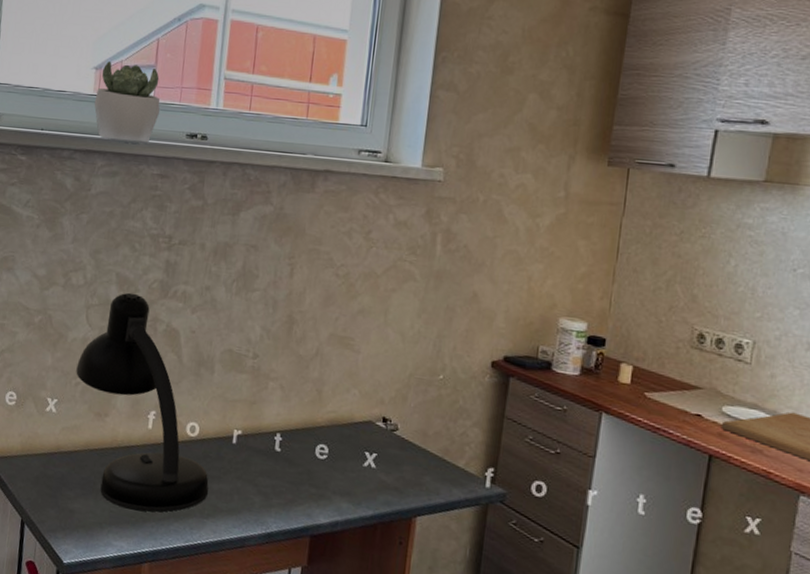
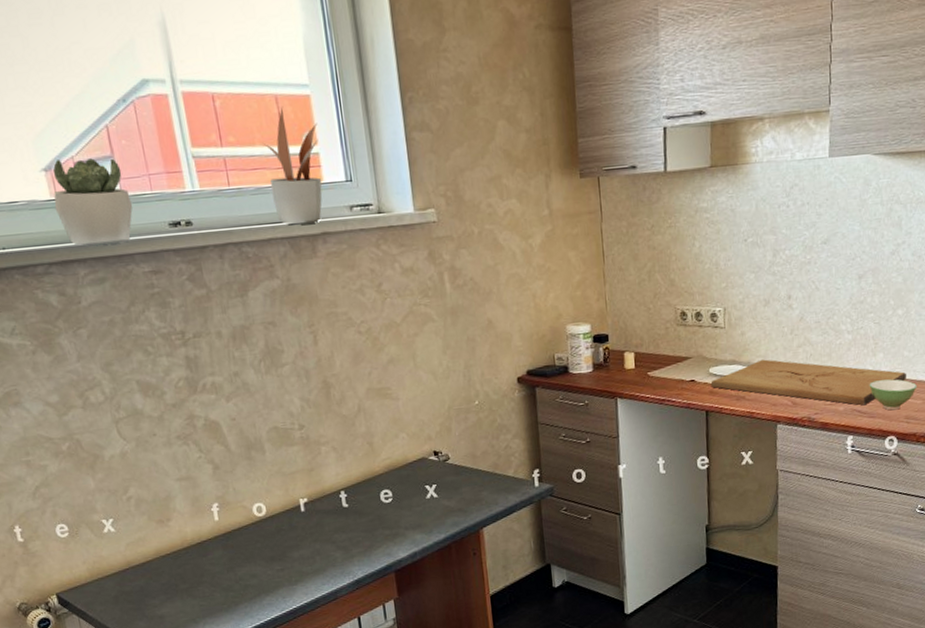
desk lamp: present [76,292,209,512] -> none [122,396,291,599]
potted plant: none [286,46,347,160] -> present [264,106,323,225]

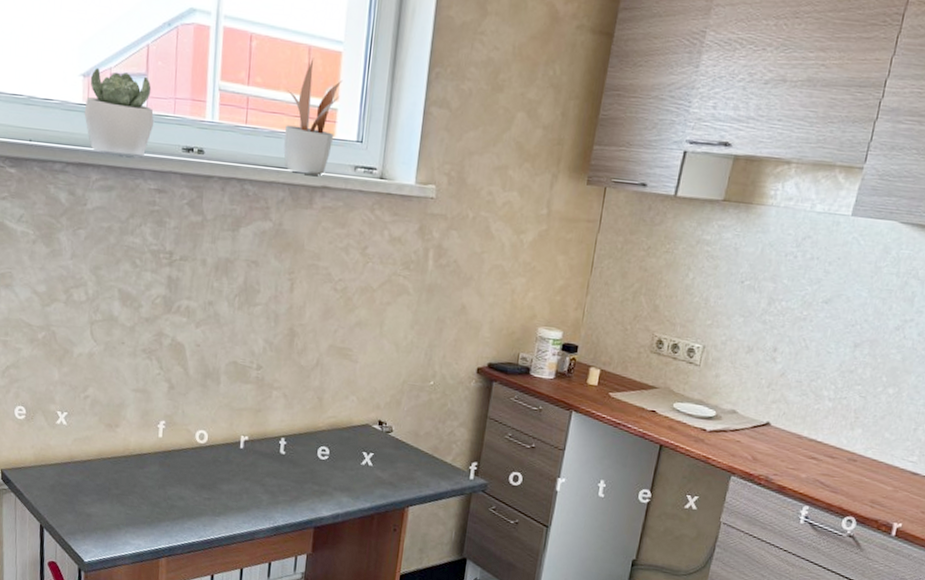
cutting board: present [710,359,907,406] -> none [671,406,883,479]
bowl: present [869,379,917,411] -> none [838,455,891,491]

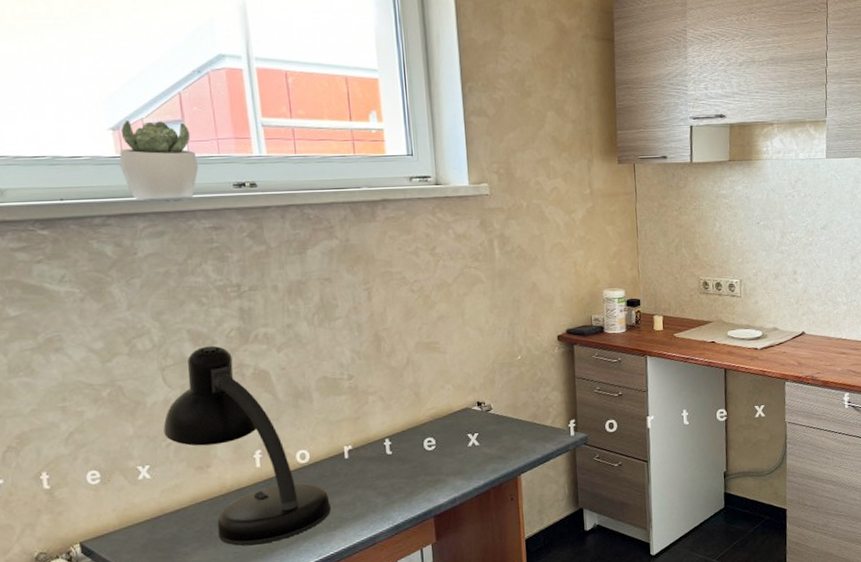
desk lamp: none [84,308,219,513] -> present [163,345,331,546]
potted plant: present [283,57,343,176] -> none [332,86,385,191]

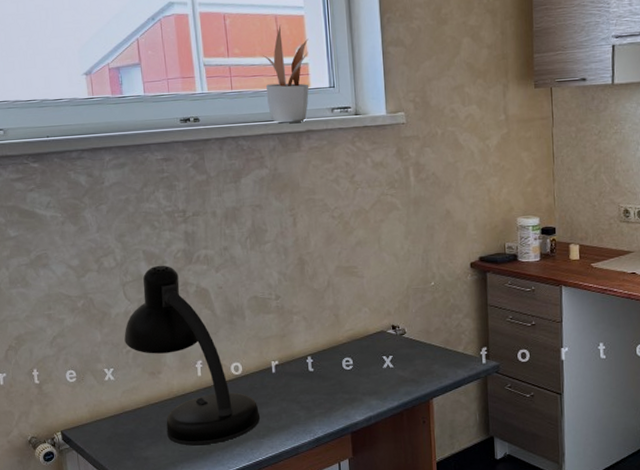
succulent plant: present [119,121,198,201] -> none [90,65,152,137]
potted plant: none [332,86,385,191] -> present [263,24,310,123]

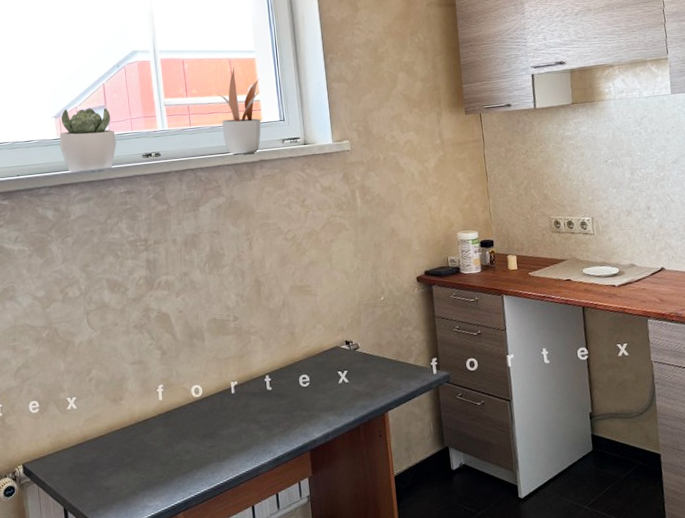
succulent plant: none [90,65,152,137] -> present [59,108,116,173]
desk lamp: present [124,265,260,446] -> none [87,292,220,473]

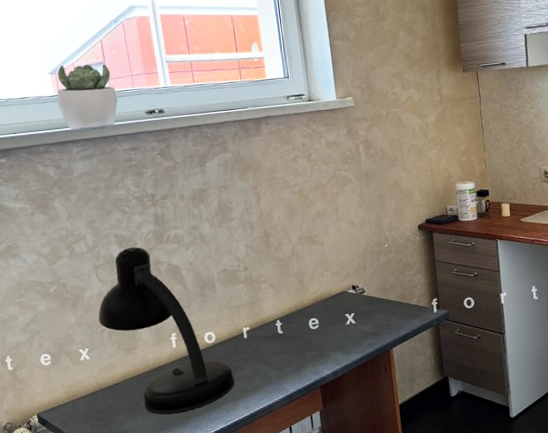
desk lamp: none [87,292,220,473] -> present [98,246,234,415]
potted plant: present [219,67,262,155] -> none [222,24,266,111]

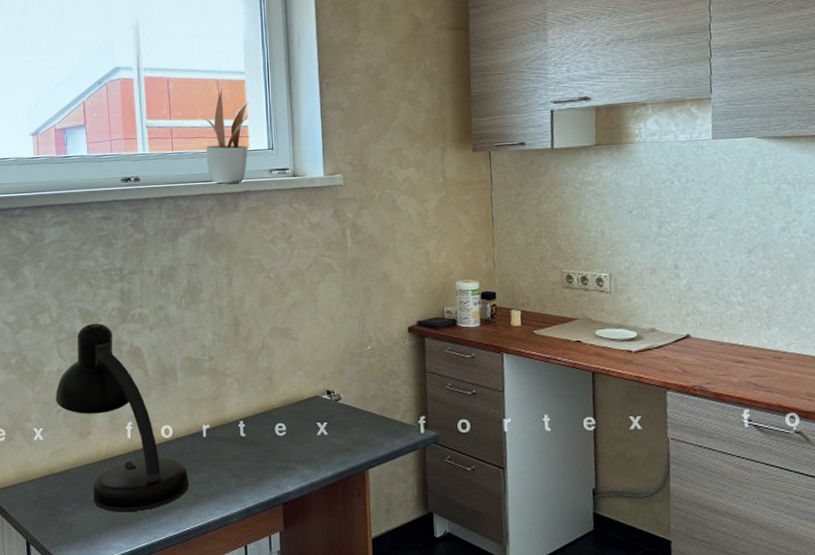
succulent plant: present [56,64,118,130] -> none [36,126,94,195]
potted plant: none [222,24,266,111] -> present [204,88,249,184]

